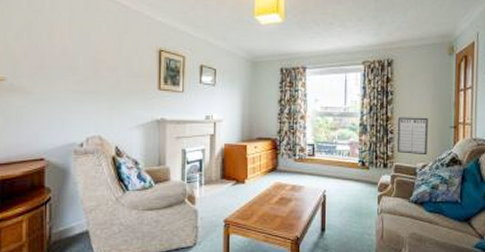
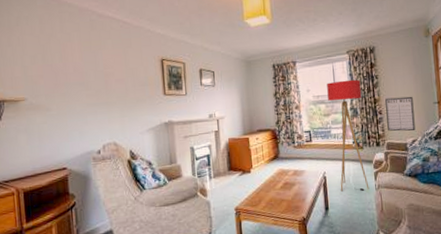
floor lamp: none [337,93,374,215] -> present [327,79,370,192]

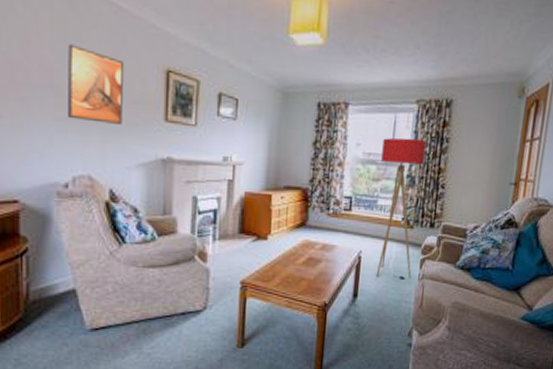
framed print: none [92,52,134,104] -> present [68,44,125,124]
writing board: present [385,96,416,131] -> none [447,169,486,215]

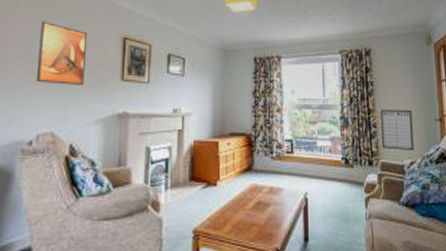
floor lamp: present [375,137,427,281] -> none [315,84,359,221]
writing board: none [447,169,486,215] -> present [381,109,414,151]

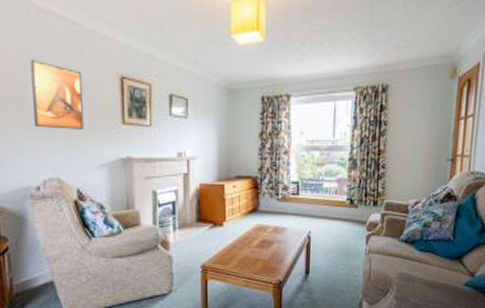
writing board: present [381,109,414,151] -> none [389,150,424,191]

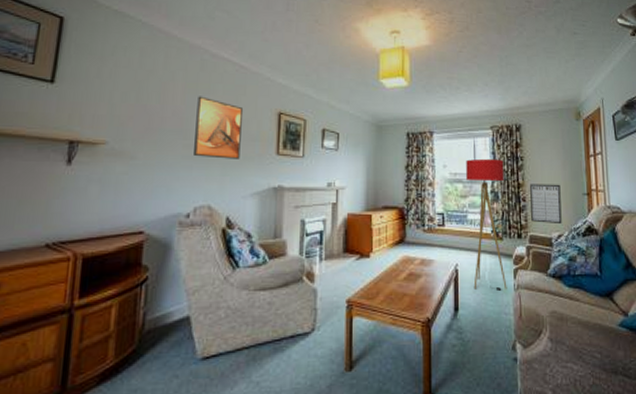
floor lamp: none [324,124,366,256] -> present [466,158,507,292]
writing board: none [389,150,424,191] -> present [530,184,562,225]

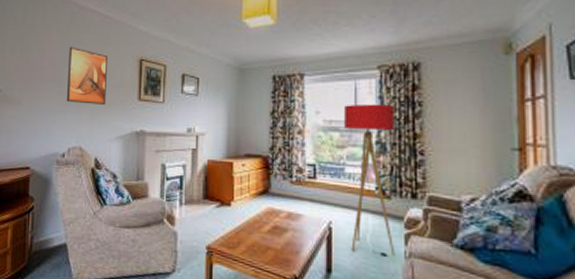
writing board: present [530,184,562,225] -> none [431,134,477,186]

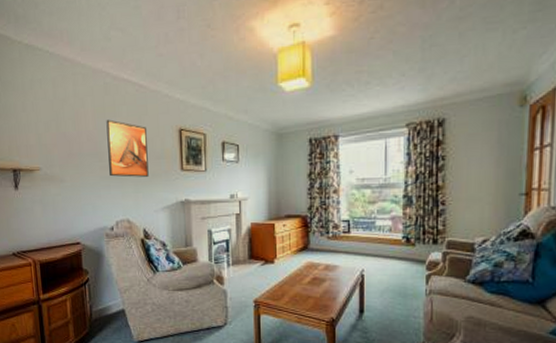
floor lamp: present [344,104,395,258] -> none [375,160,421,296]

